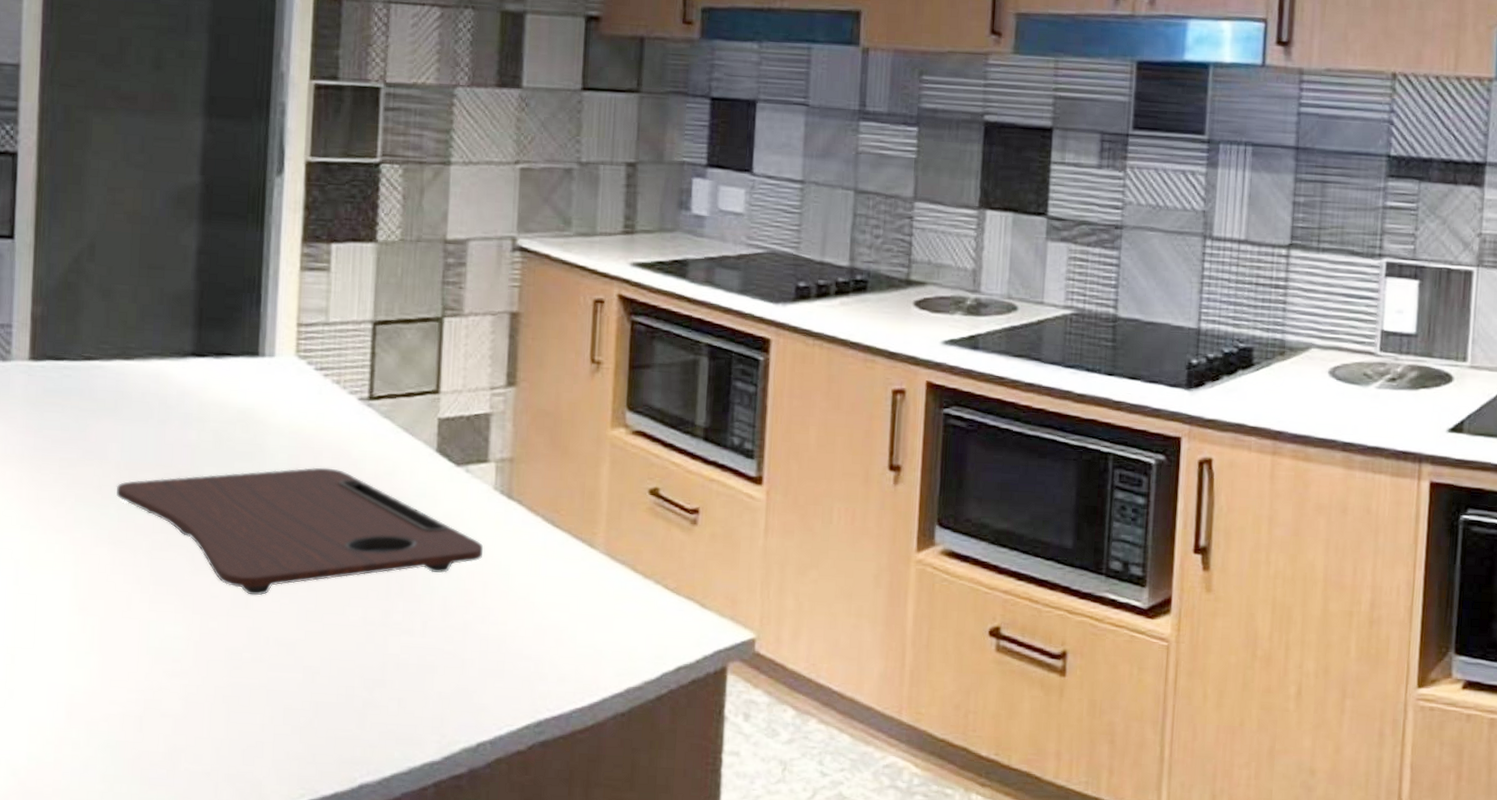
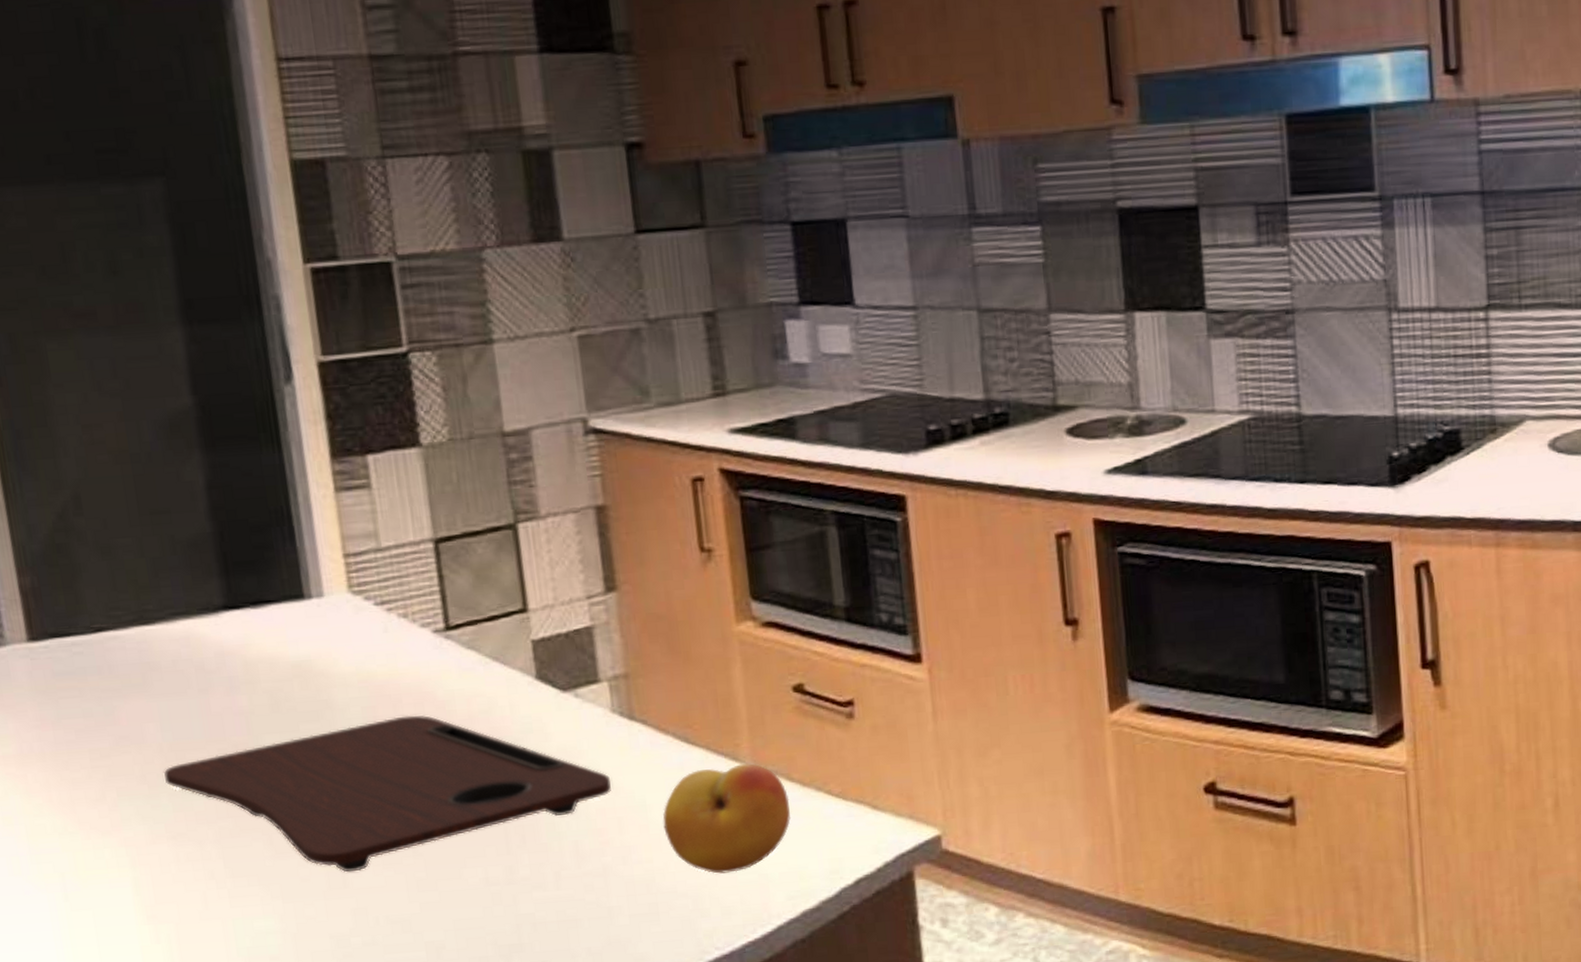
fruit: none [521,550,631,645] -> present [663,763,791,874]

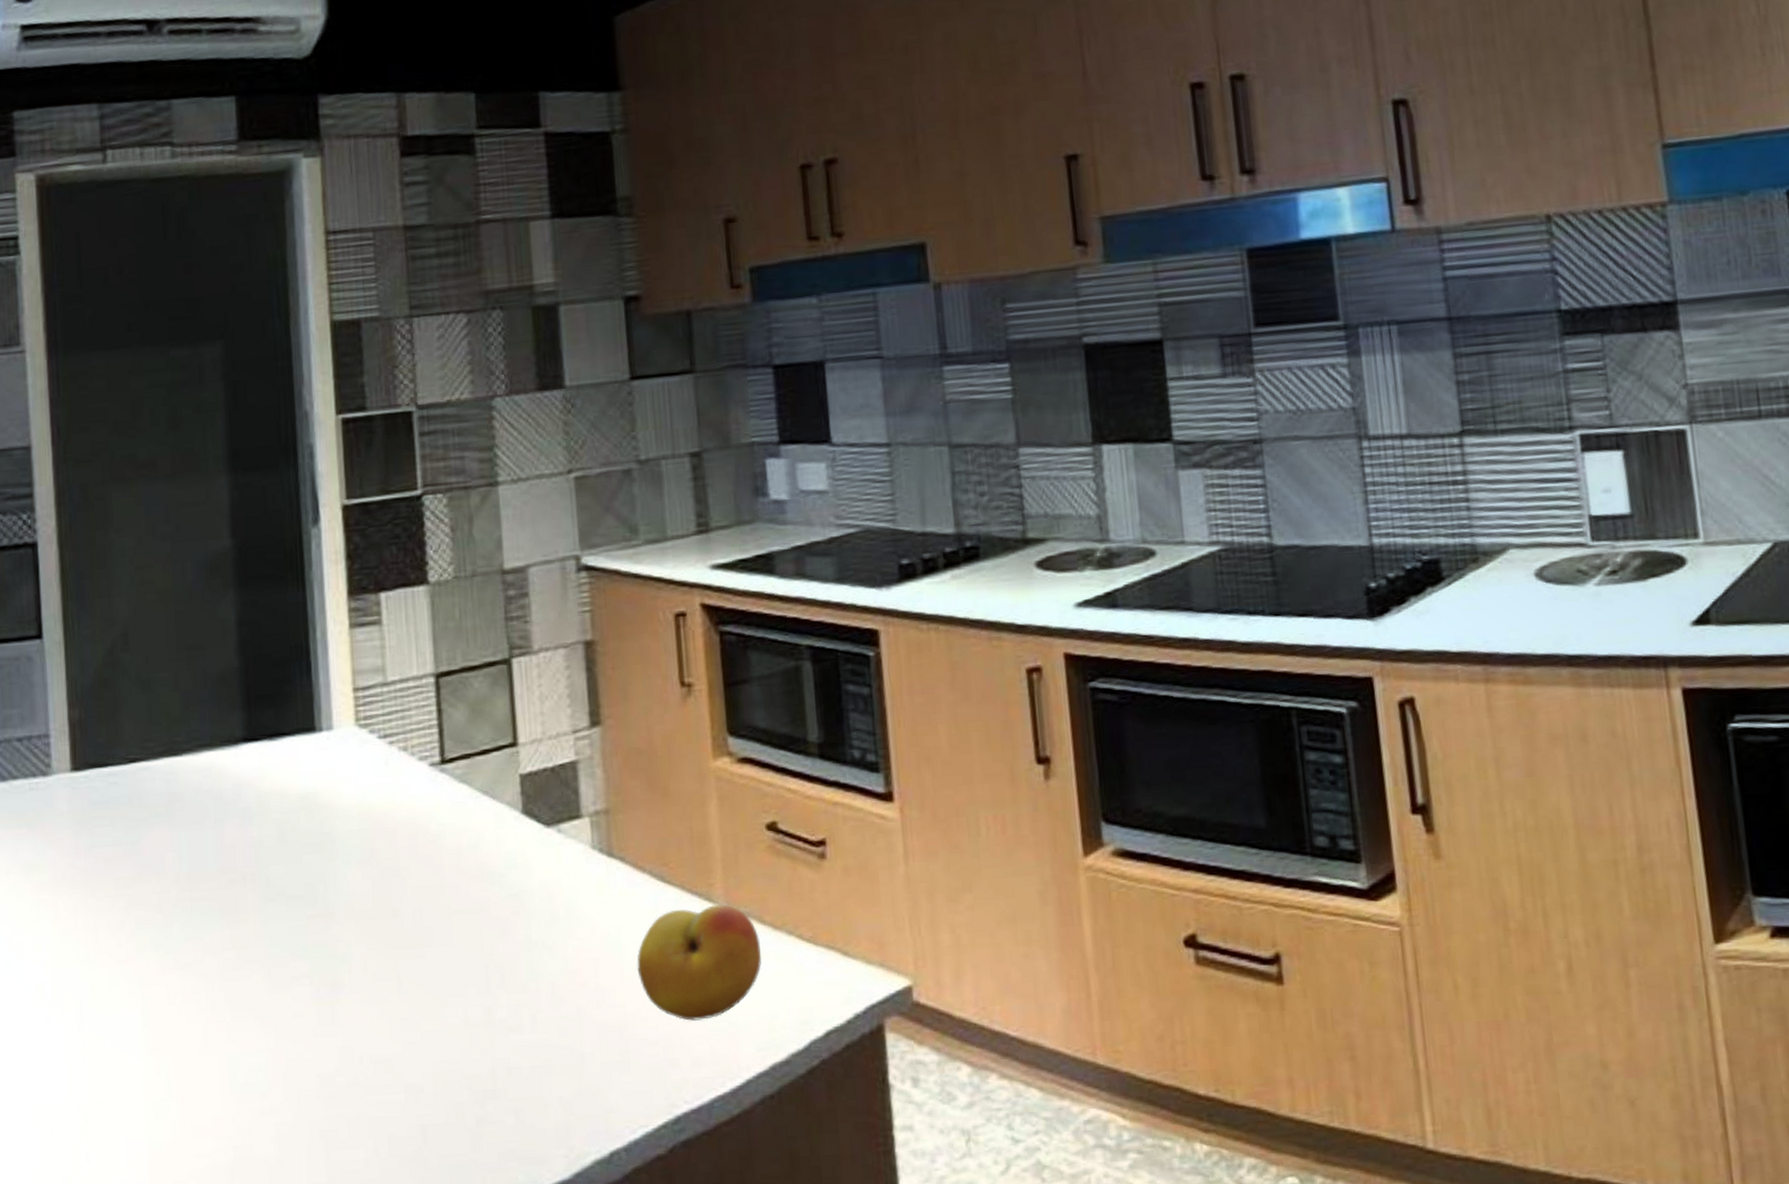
cutting board: present [163,715,612,873] -> none [177,848,589,1009]

